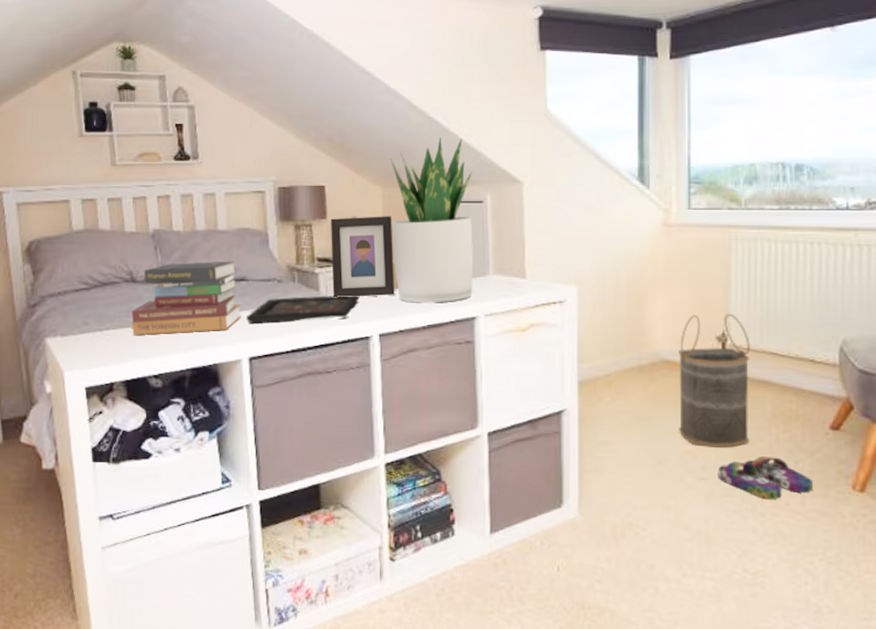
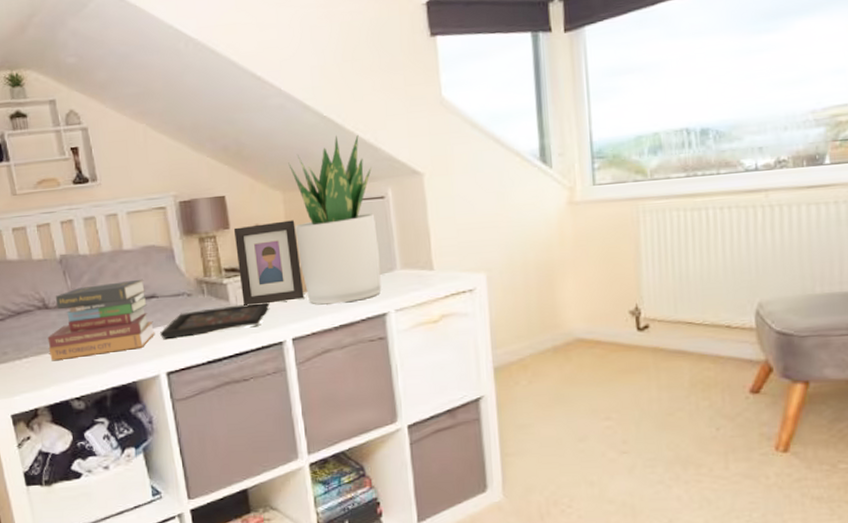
basket: present [679,313,750,449] -> none [592,286,670,422]
slippers: present [717,456,813,499] -> none [639,425,736,467]

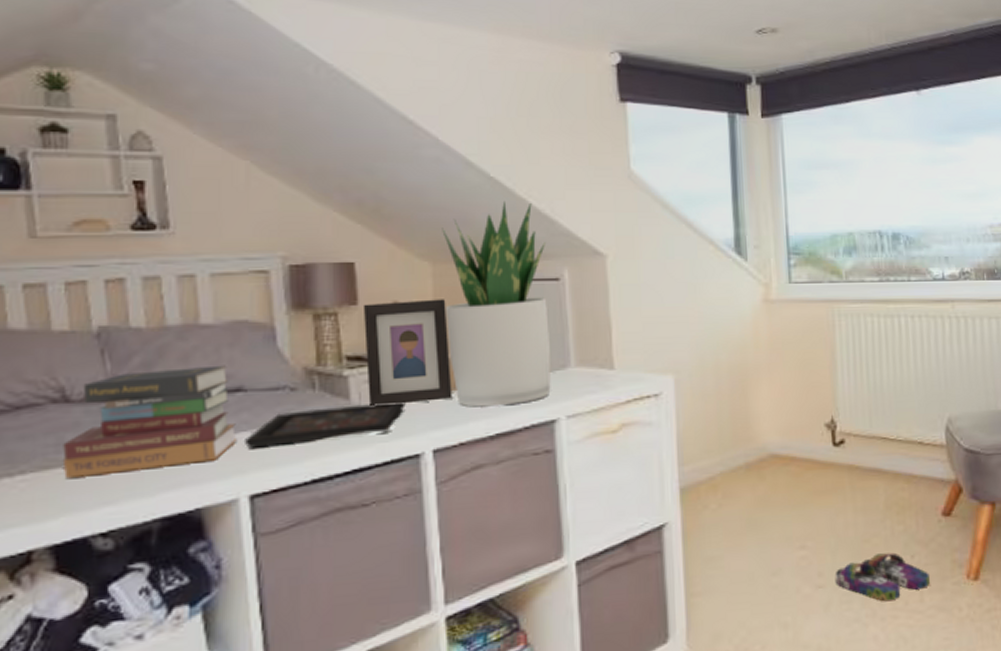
slippers: none [639,425,736,467] -> present [835,552,930,601]

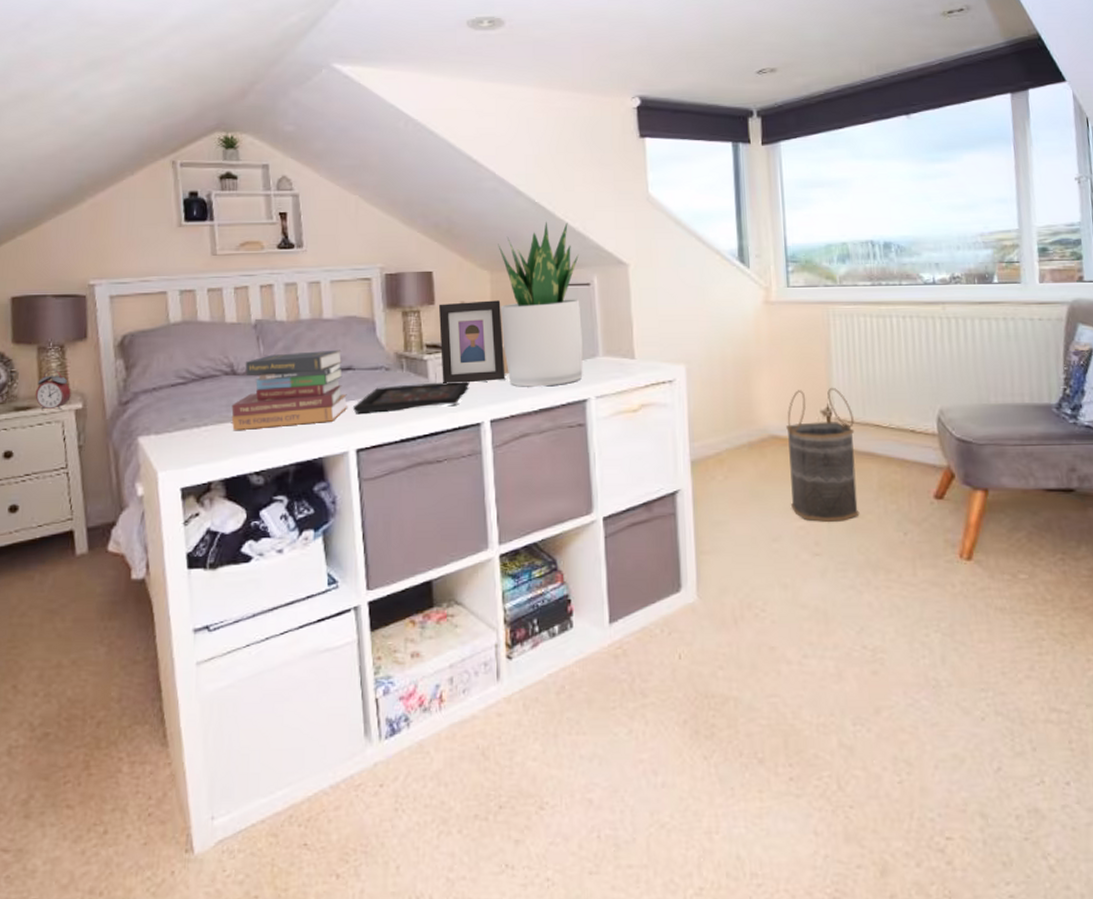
basket: none [787,396,866,550] -> present [786,387,860,523]
slippers: present [835,552,930,601] -> none [831,529,923,572]

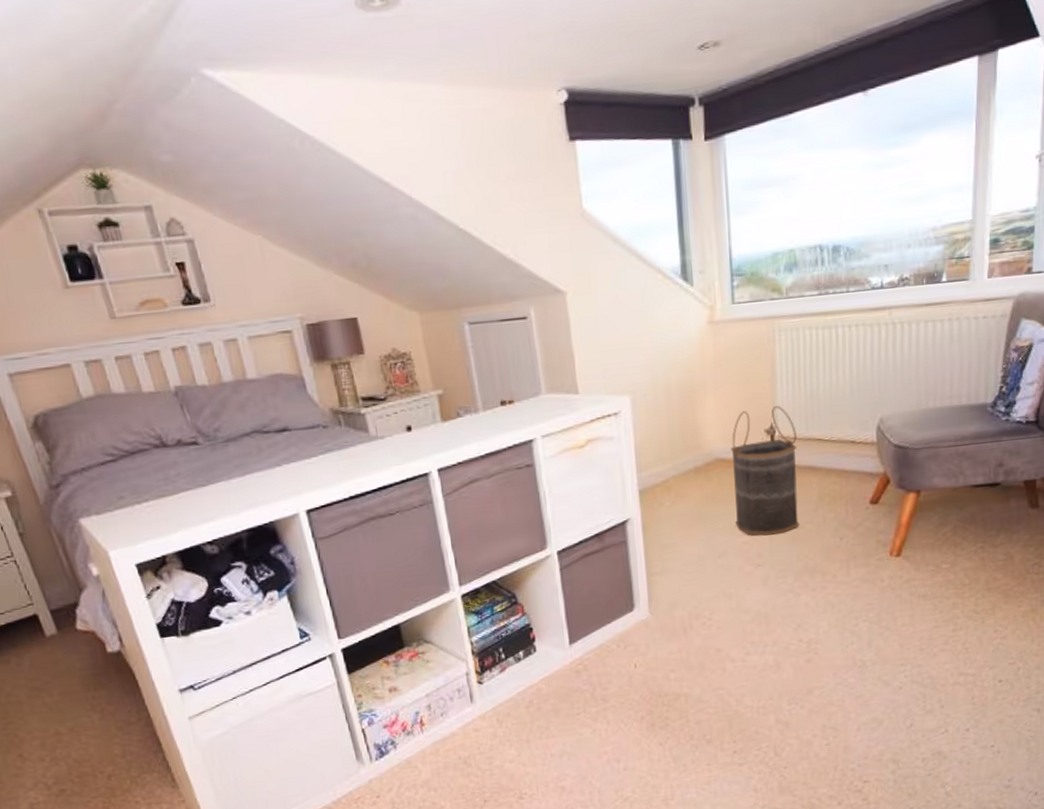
books: present [231,349,348,431] -> none [169,411,291,504]
decorative tray: present [352,380,470,413] -> none [295,431,413,475]
picture frame: present [438,300,505,383] -> none [368,343,448,436]
planter: present [498,221,583,387] -> none [424,249,527,433]

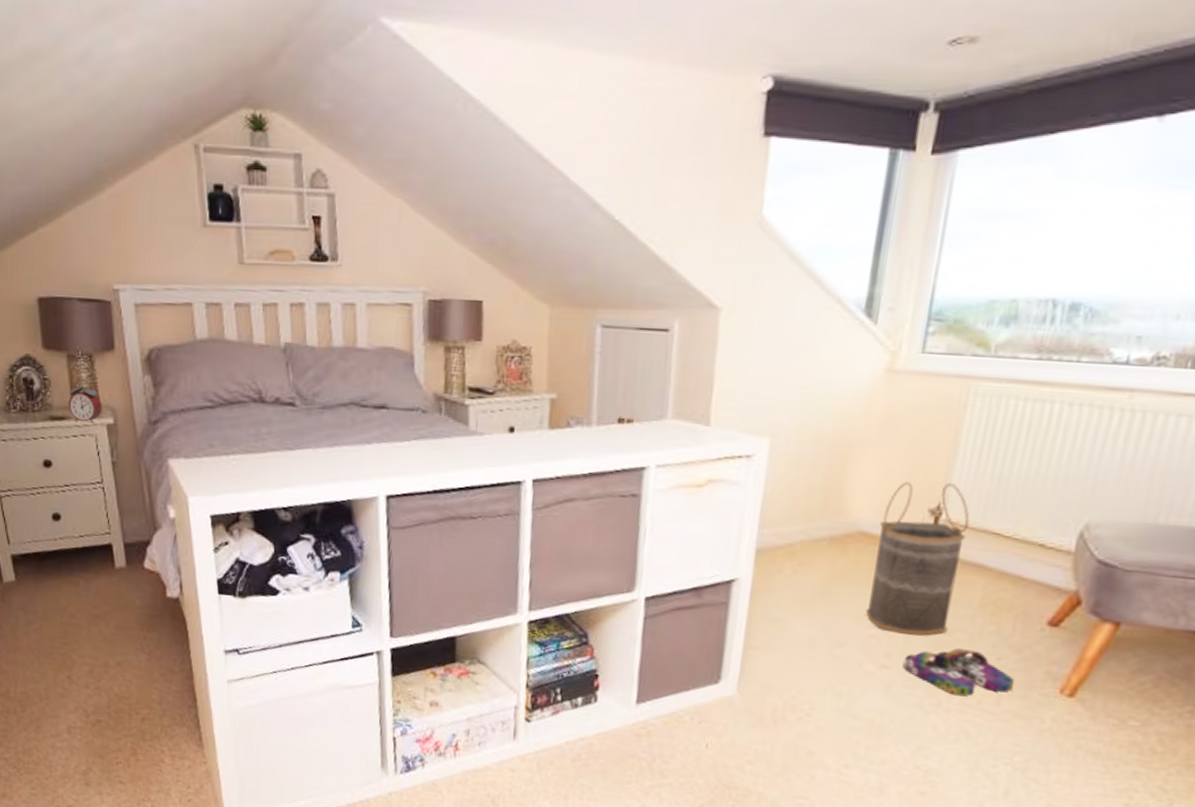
slippers: none [772,536,856,575] -> present [902,648,1014,696]

